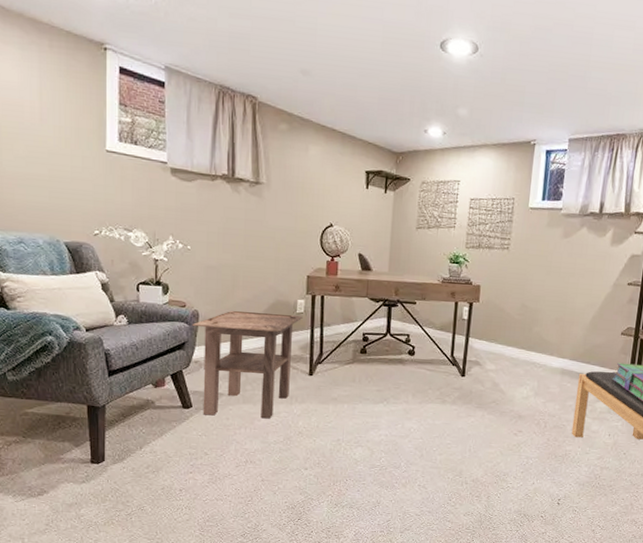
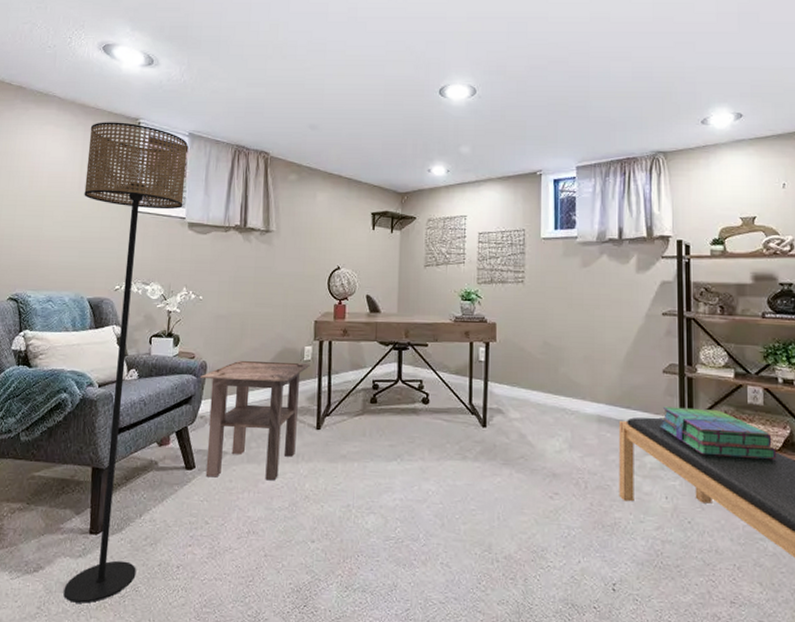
floor lamp: none [46,42,164,521] -> present [63,122,188,604]

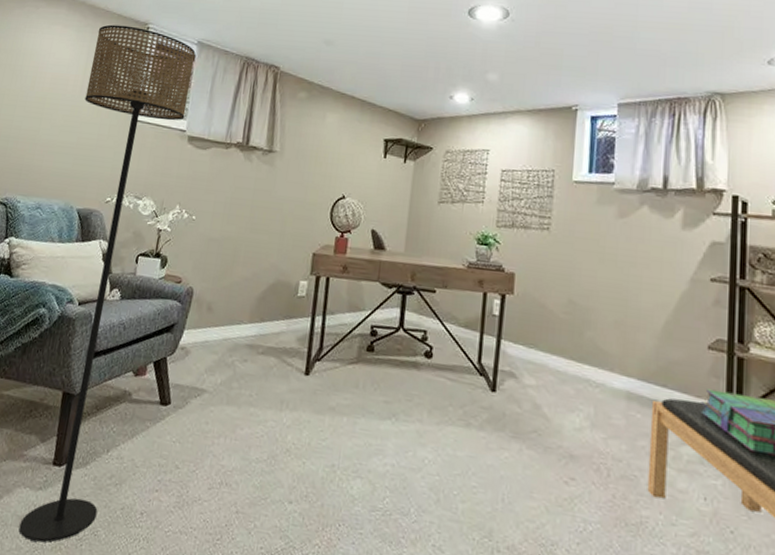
side table: present [199,361,310,481] -> none [180,290,304,428]

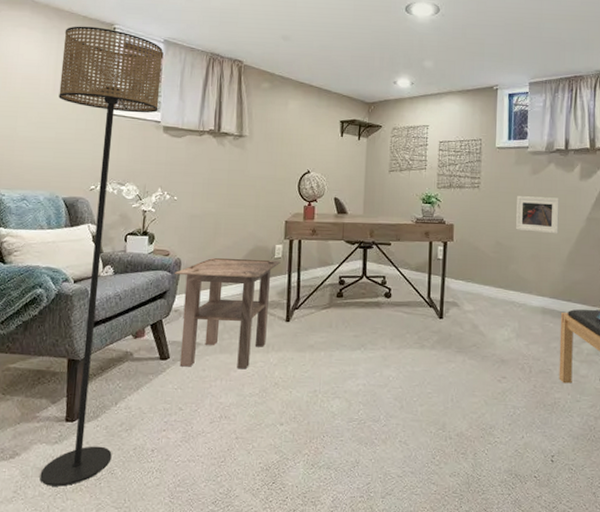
side table: none [180,290,304,428] -> present [174,258,281,370]
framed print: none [595,243,654,297] -> present [516,196,559,234]

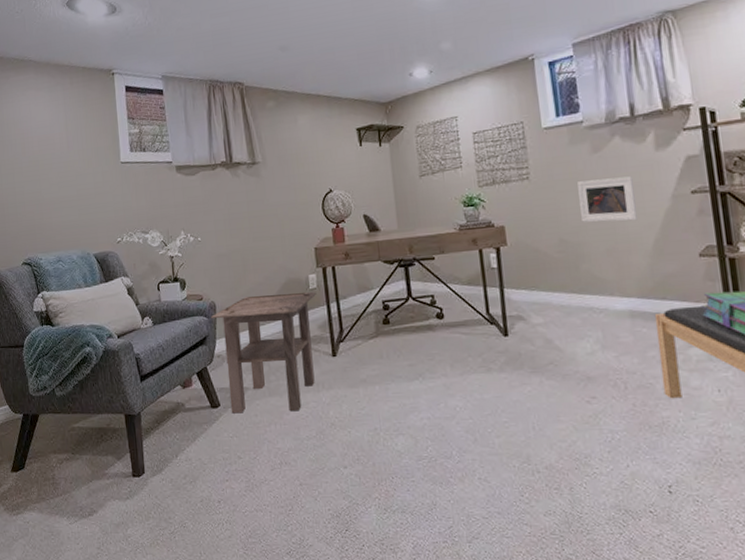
floor lamp: present [40,26,163,487] -> none [68,75,181,542]

